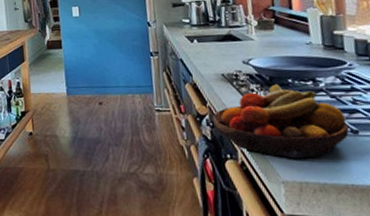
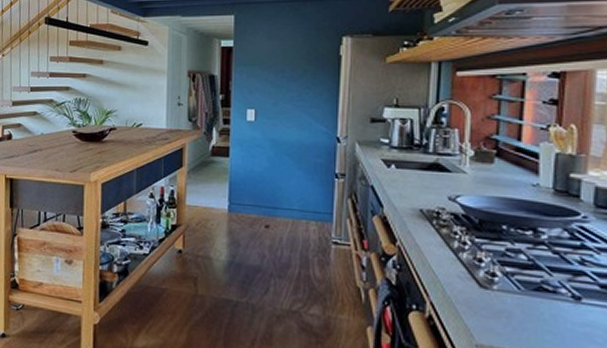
fruit bowl: present [212,84,349,159] -> none [401,229,569,322]

